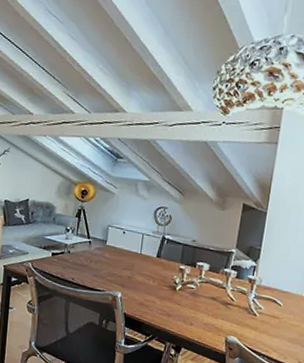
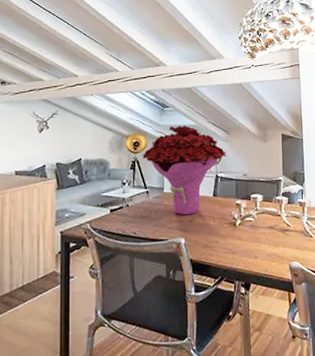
flower bouquet: none [88,178,179,272] -> present [141,125,227,215]

